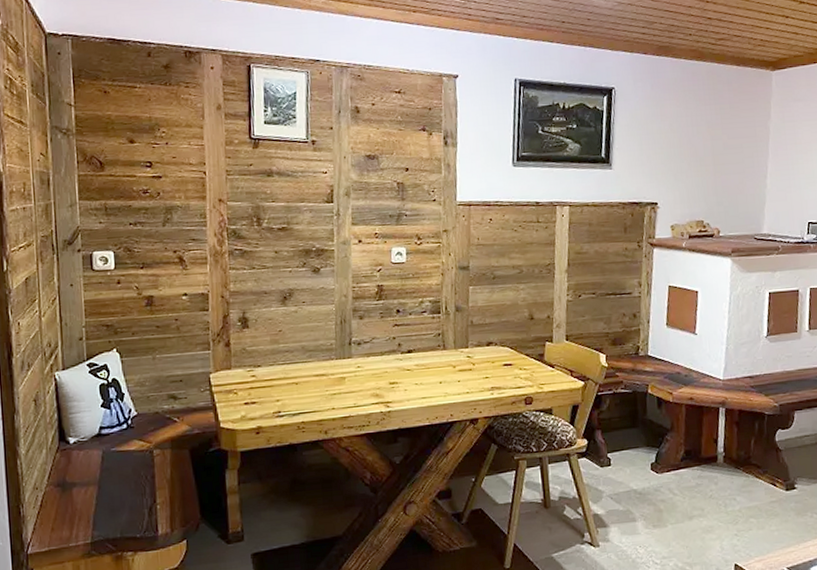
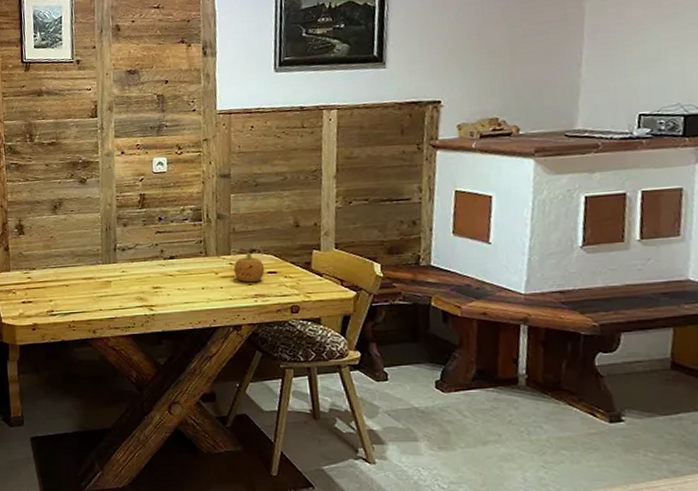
fruit: none [471,345,501,376] -> present [233,253,265,283]

